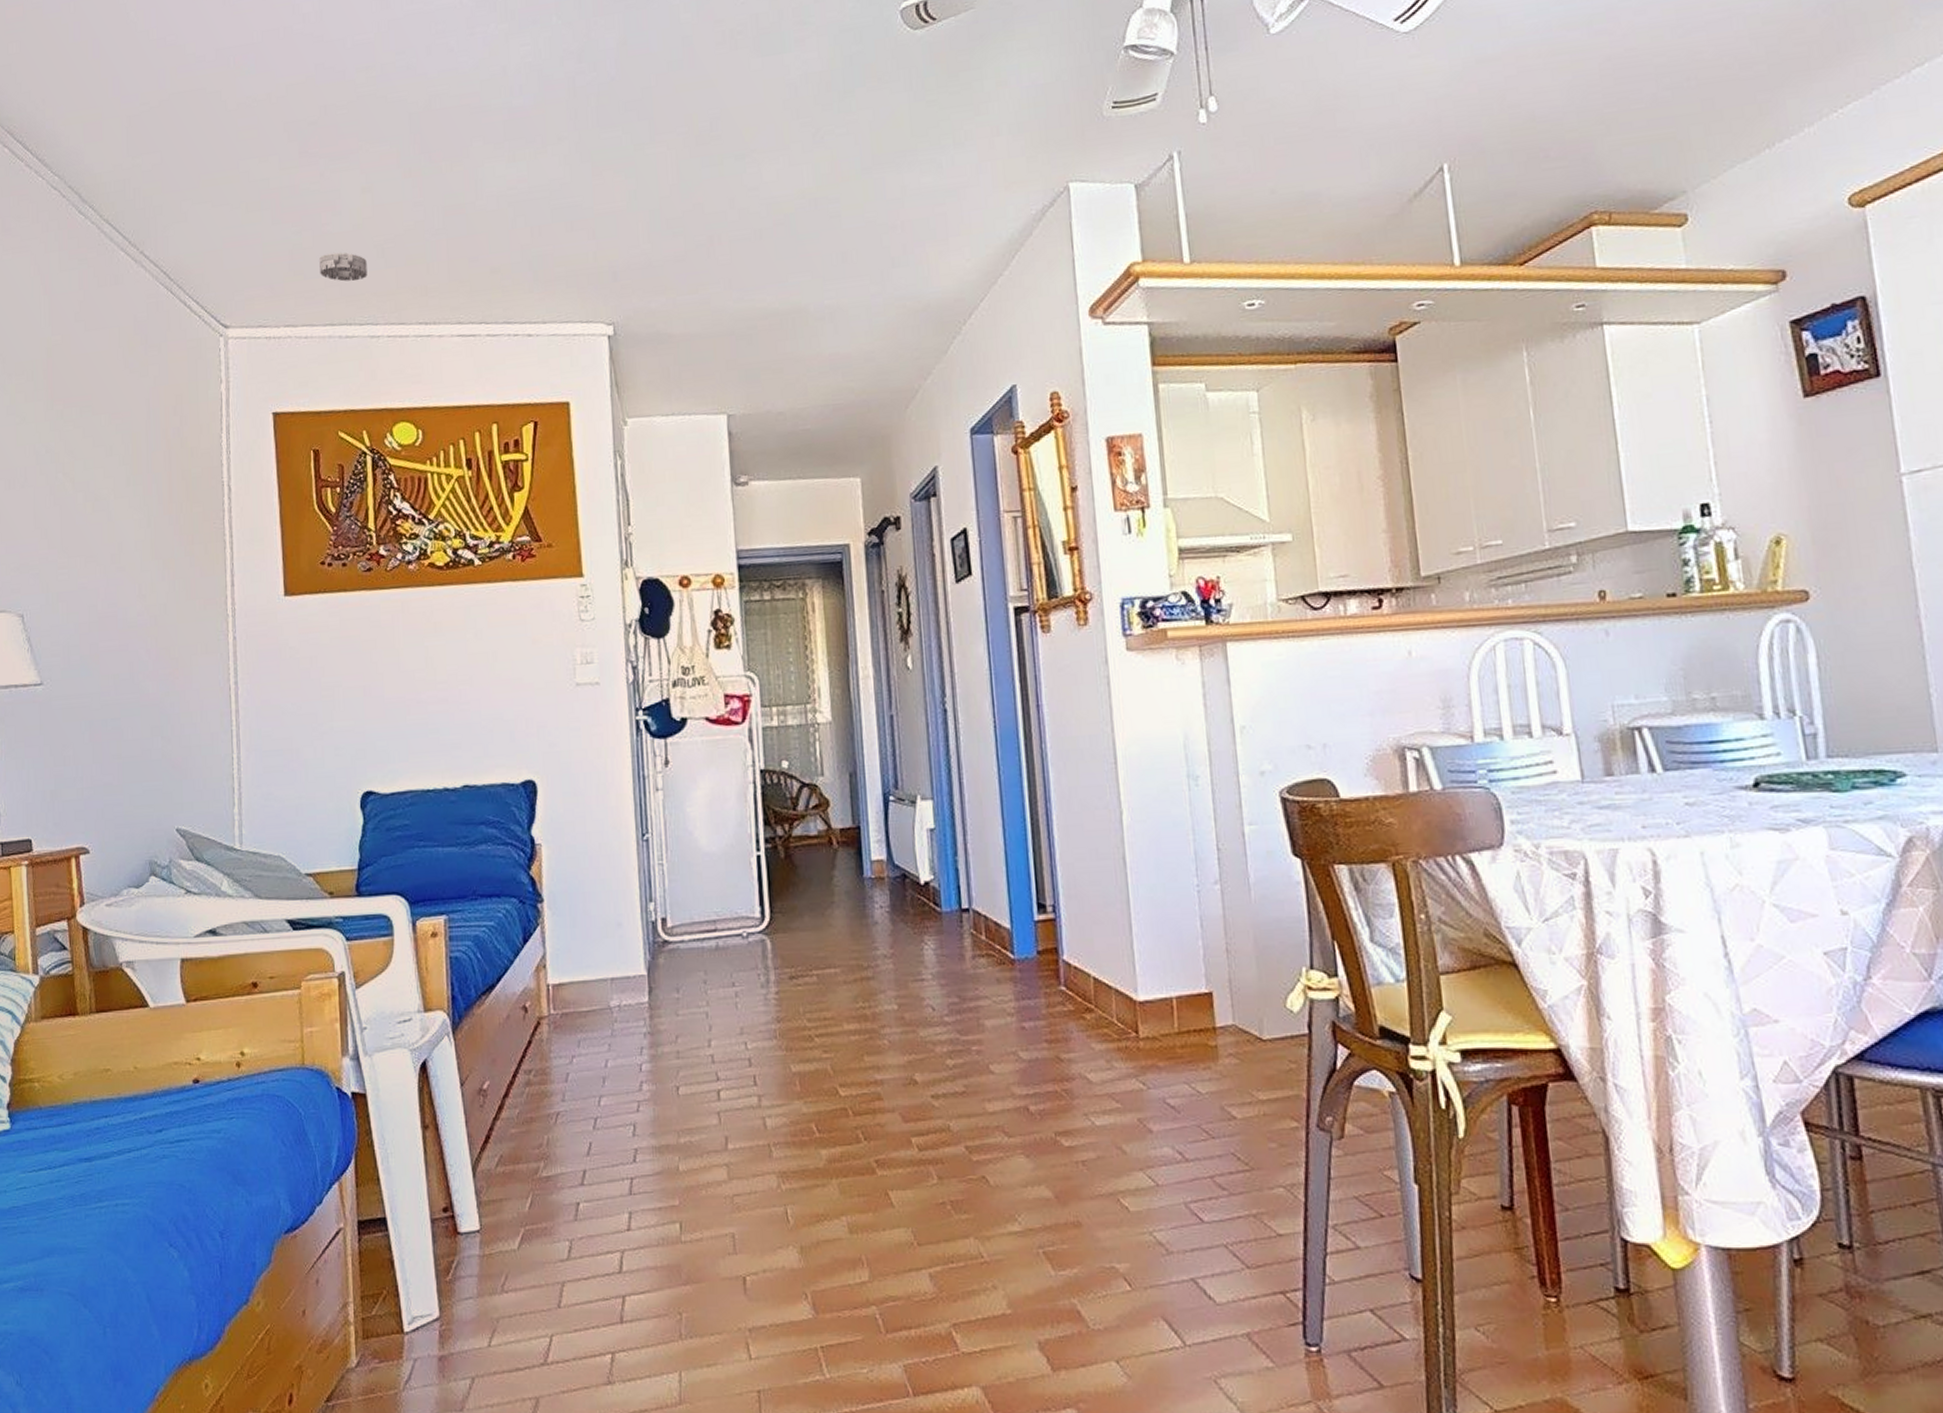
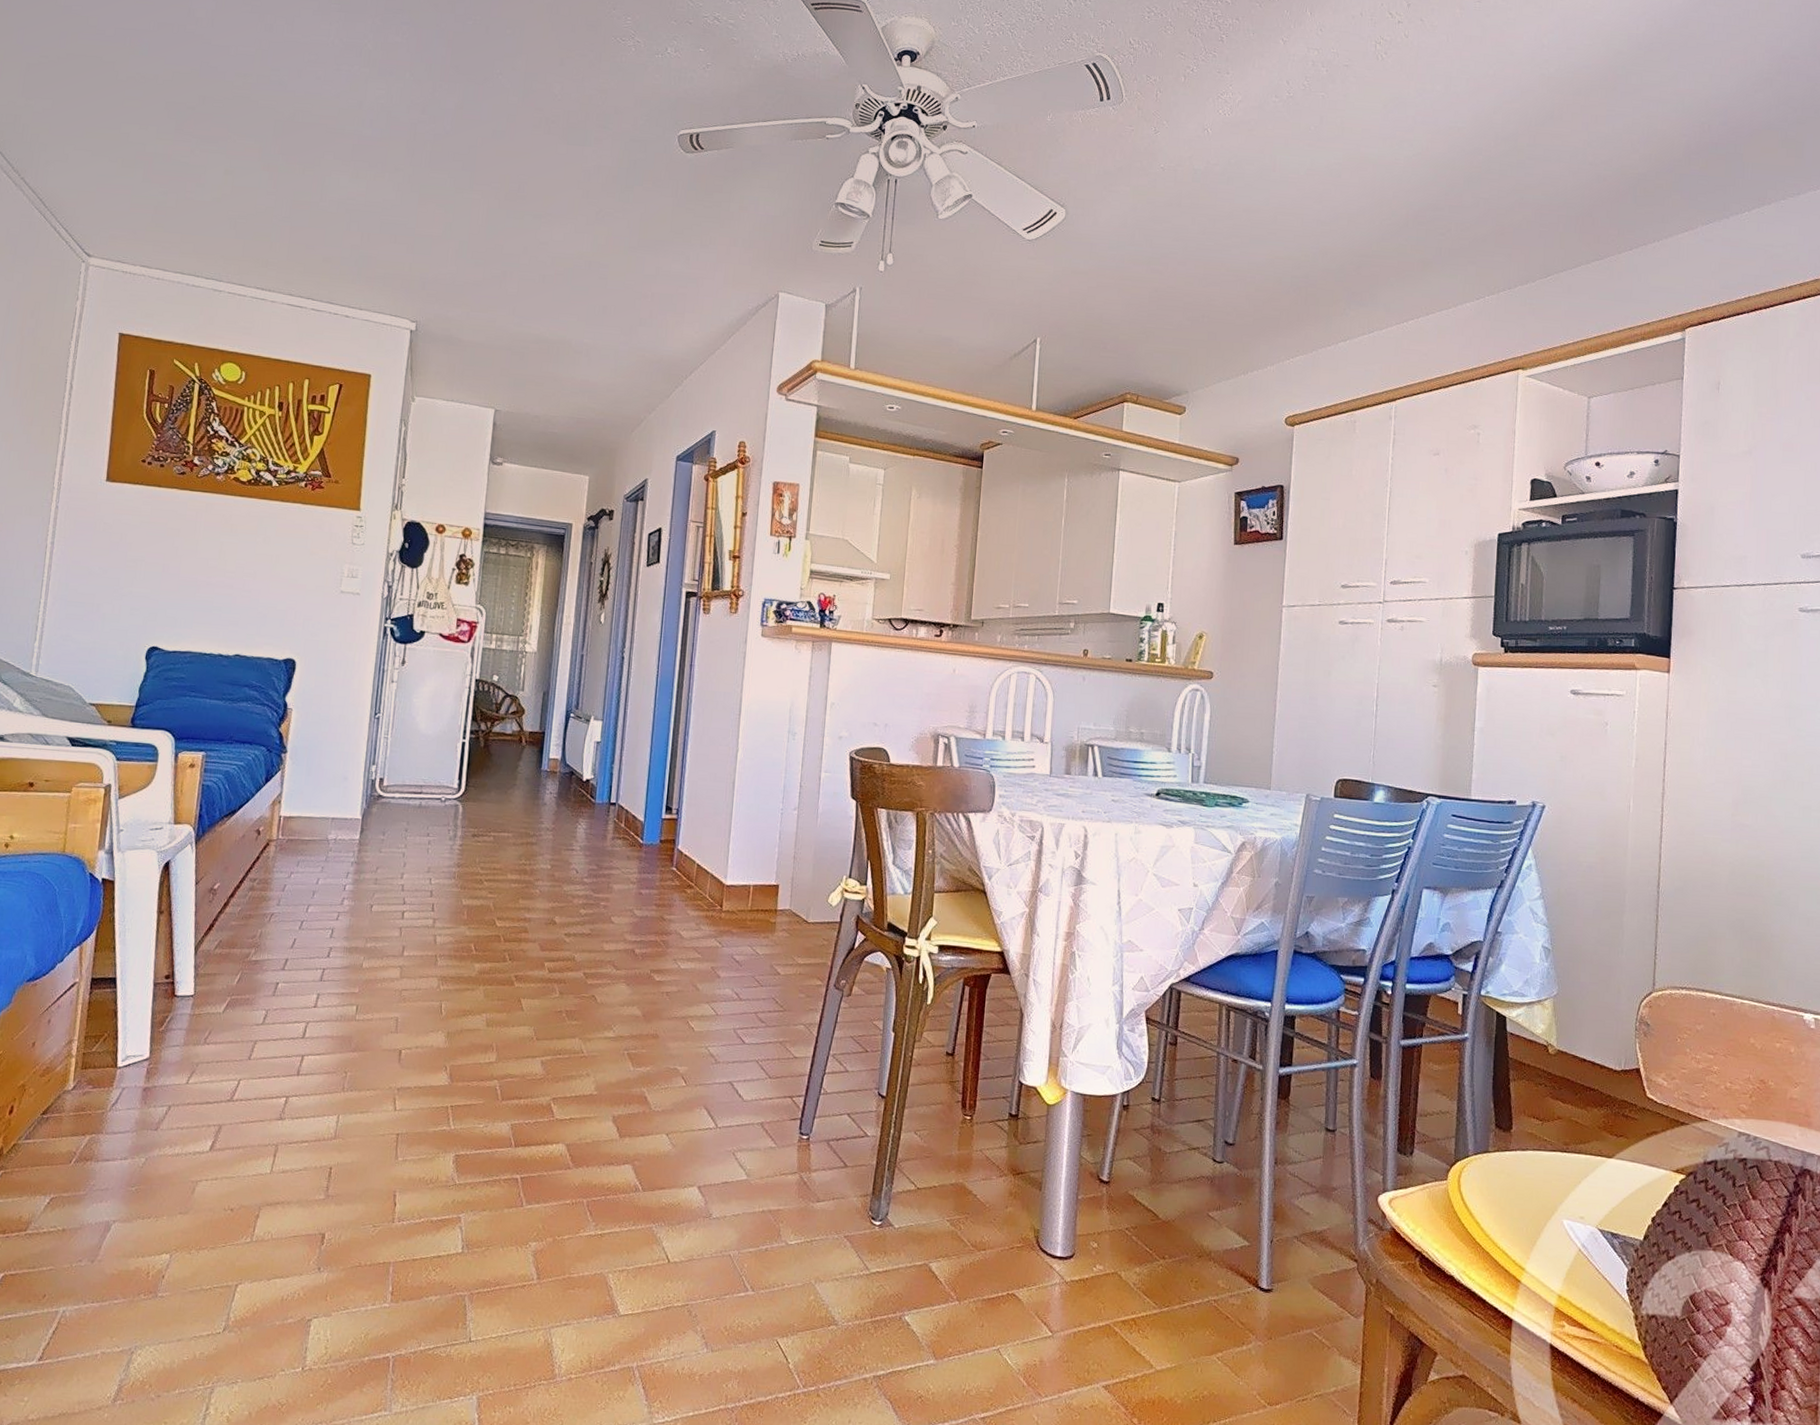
smoke detector: present [319,252,367,282] -> none [178,216,220,243]

